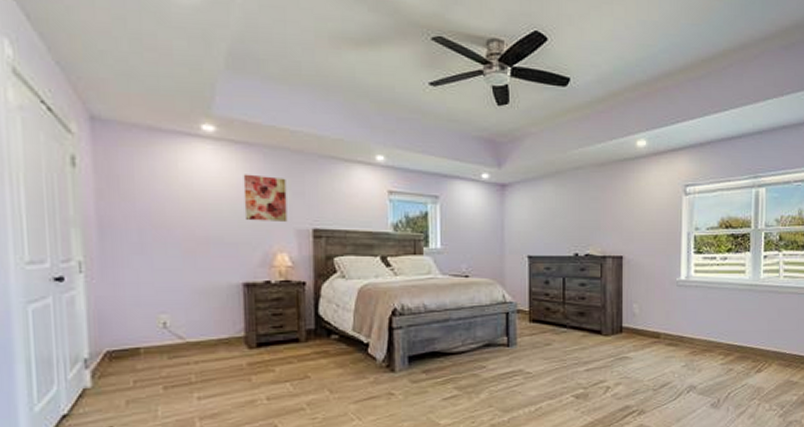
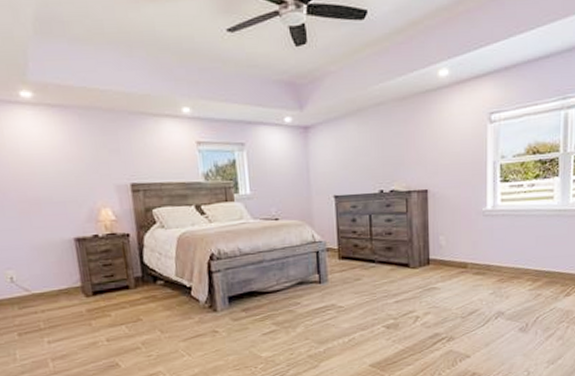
wall art: present [243,174,288,221] -> none [62,135,107,180]

